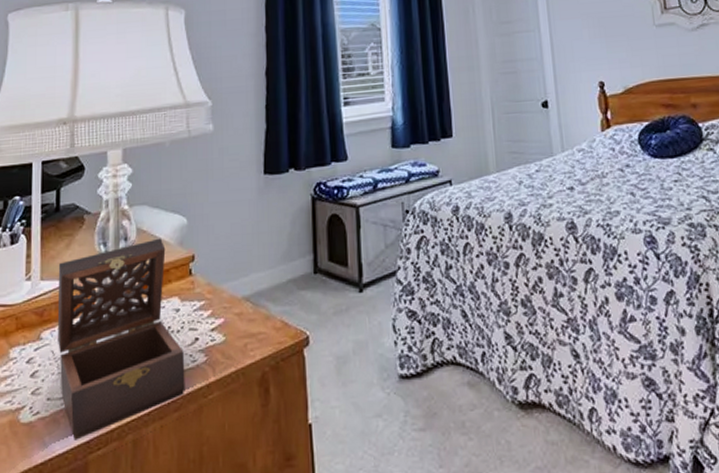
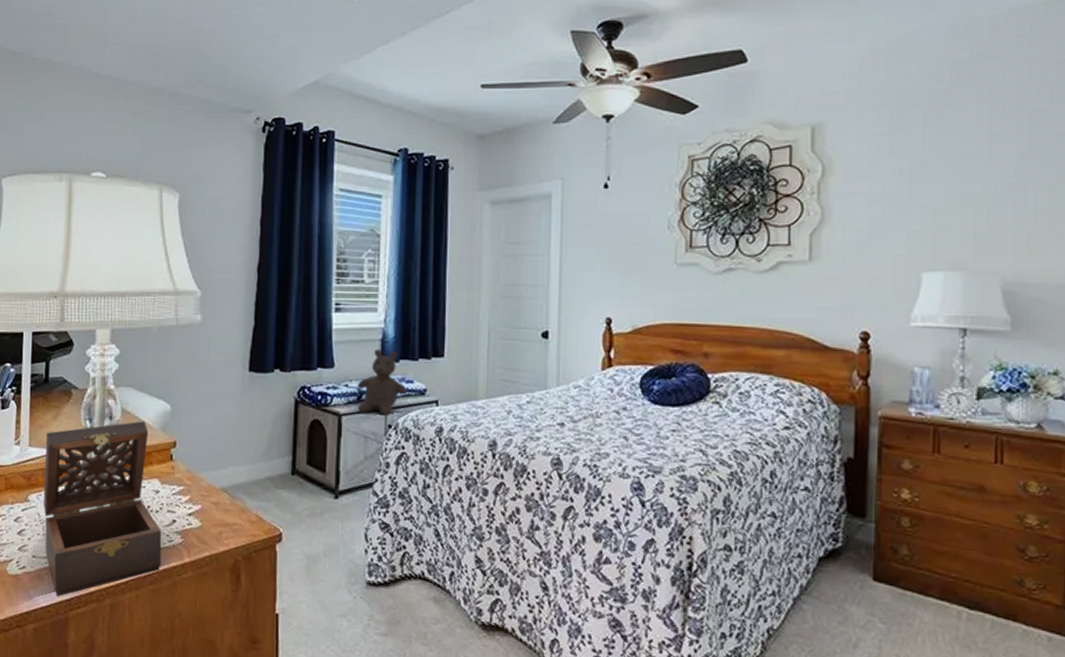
teddy bear: none [371,136,420,203] -> present [357,348,407,417]

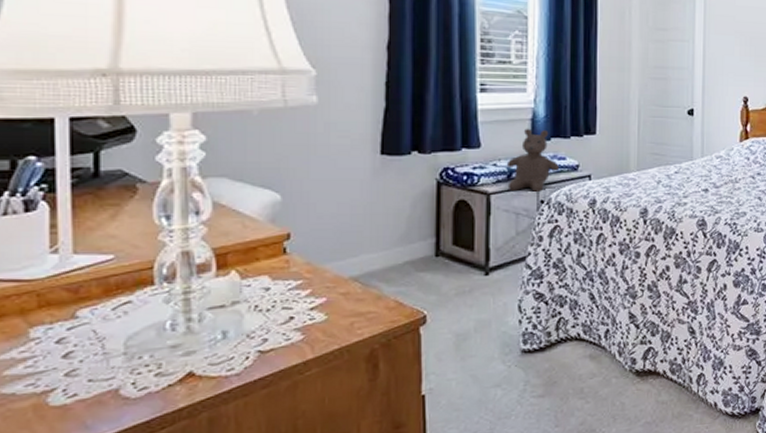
jewelry box: present [44,421,162,597] -> none [99,214,276,421]

